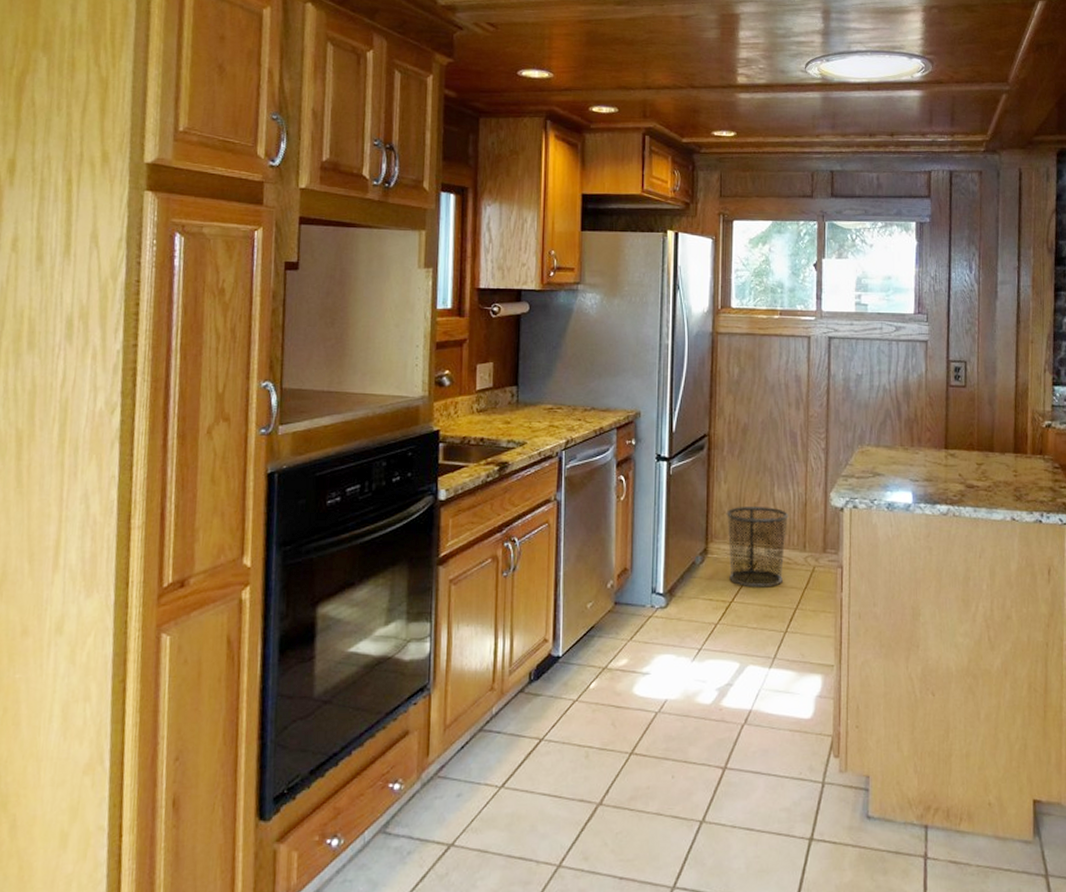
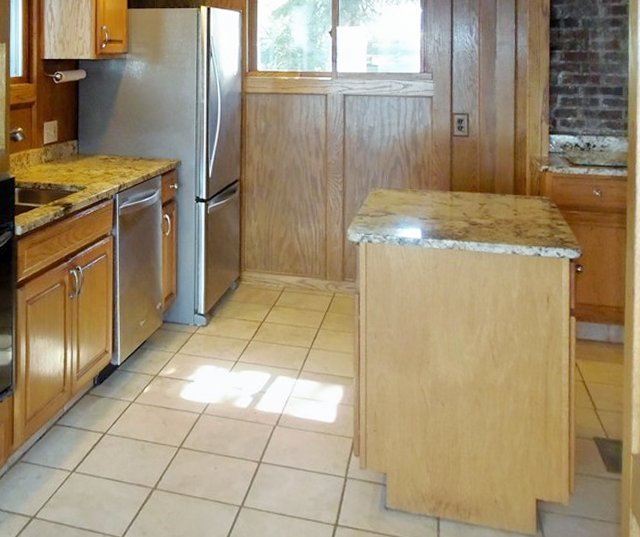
waste bin: present [726,507,789,588] -> none [256,241,311,310]

